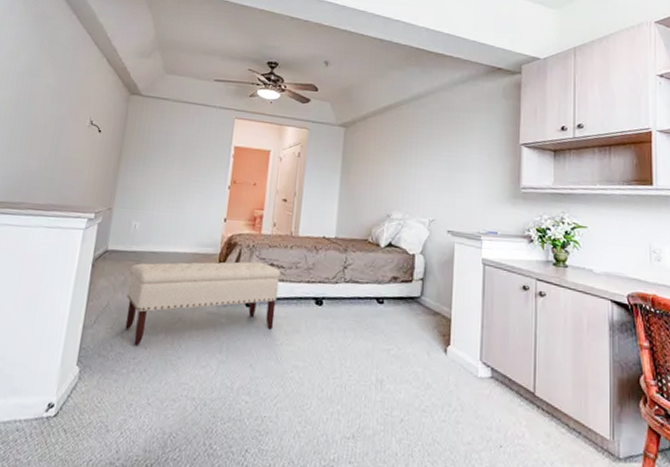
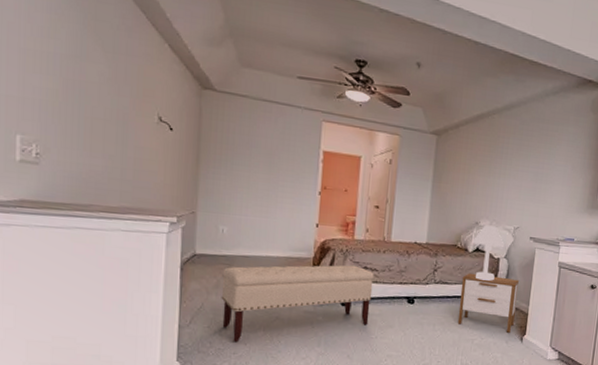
nightstand: none [370,270,439,342] -> present [457,273,520,333]
lamp: none [384,217,419,280] -> present [472,225,504,281]

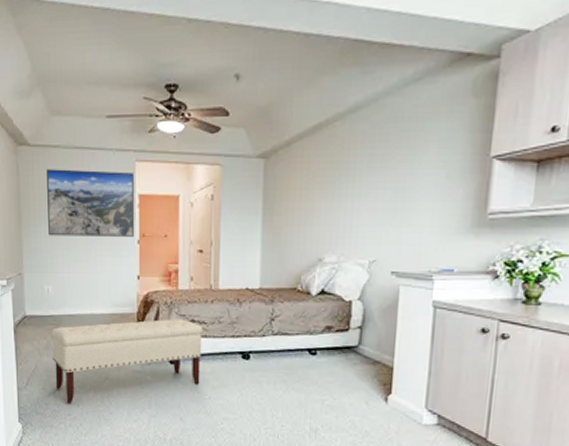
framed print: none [228,116,320,188] -> present [47,169,134,237]
nightstand: present [457,273,520,333] -> none [302,320,380,392]
lamp: present [472,225,504,281] -> none [315,261,357,329]

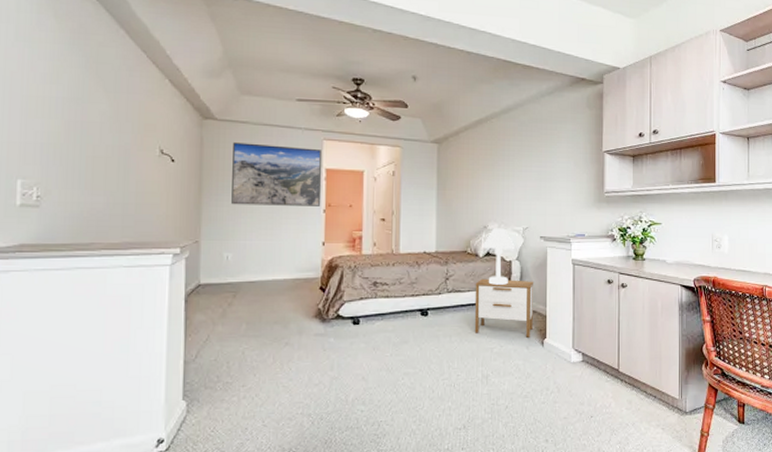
bench: present [51,318,203,404] -> none [227,281,385,374]
nightstand: none [302,320,380,392] -> present [474,278,534,338]
lamp: none [315,261,357,329] -> present [482,228,515,285]

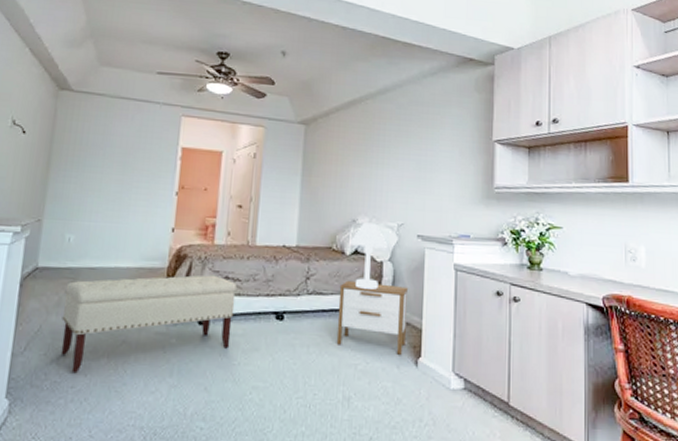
bench: none [227,281,385,374] -> present [61,275,237,374]
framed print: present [231,142,321,206] -> none [79,115,179,188]

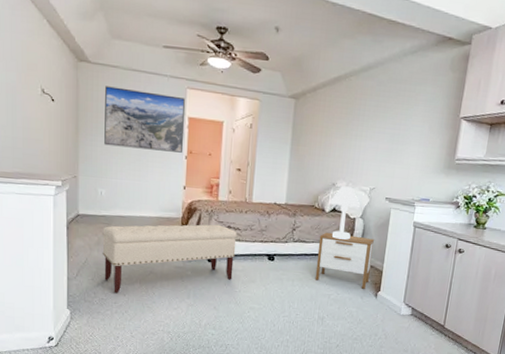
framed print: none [79,115,179,188] -> present [104,86,185,153]

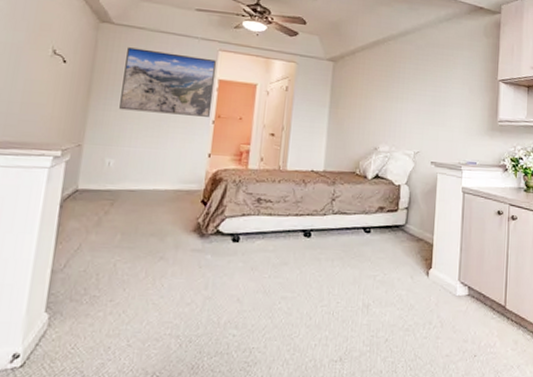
bench: present [102,224,237,294] -> none [100,196,268,288]
nightstand: present [315,232,375,289] -> none [357,201,423,267]
lamp: present [329,186,360,240] -> none [371,150,405,210]

